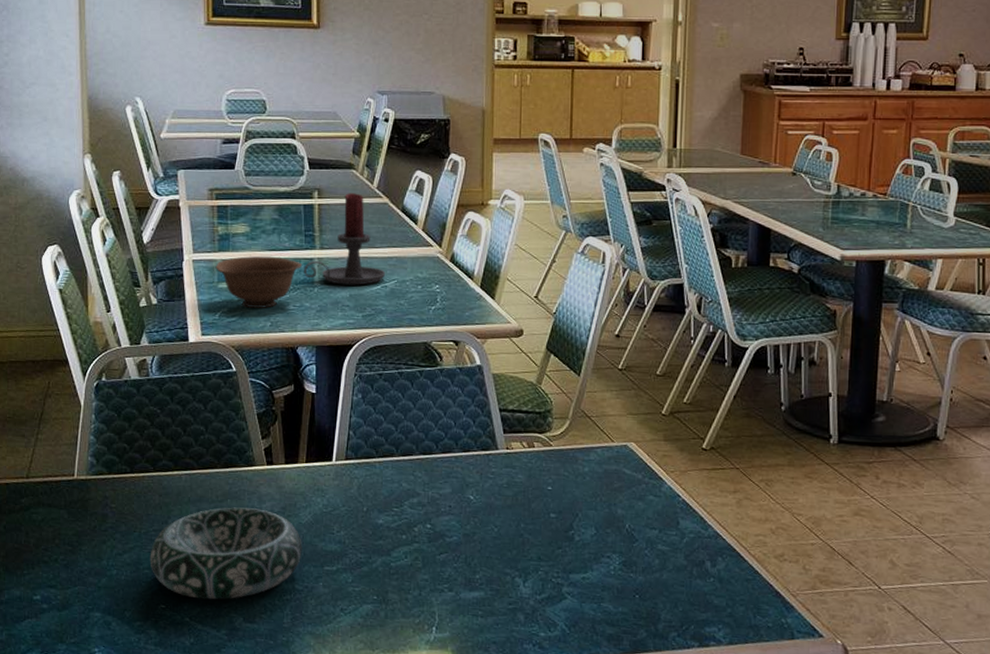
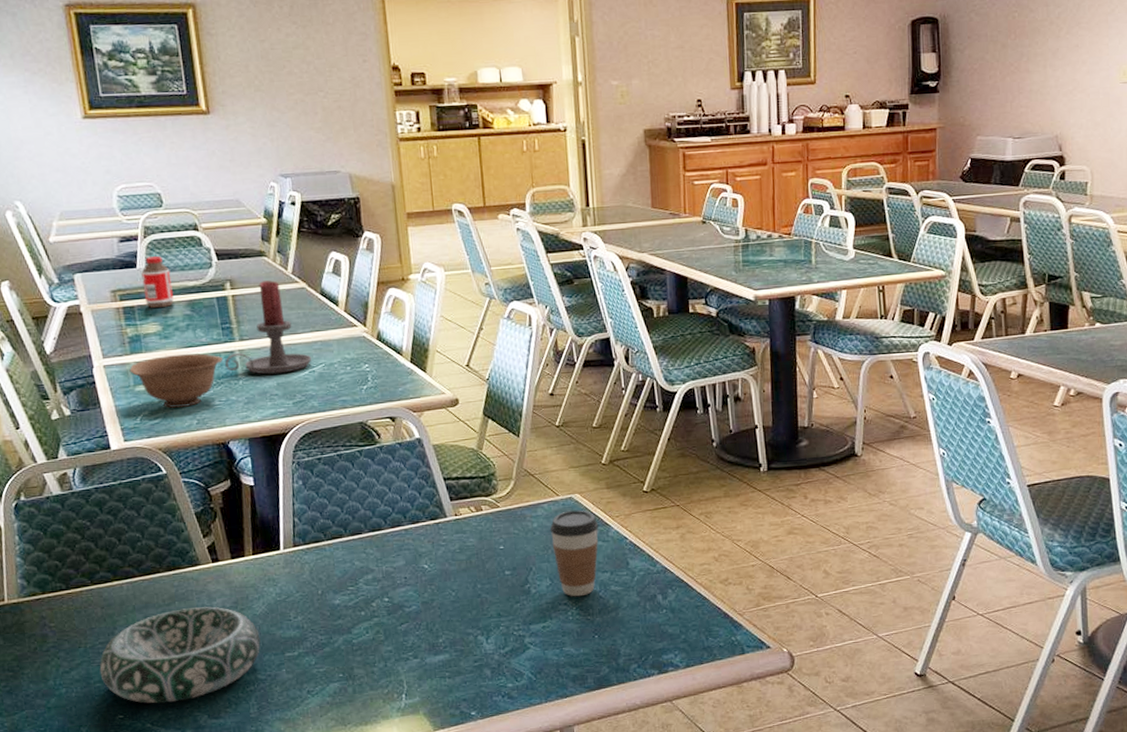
bottle: none [238,160,265,209] -> present [141,256,174,308]
coffee cup: none [600,459,652,551] -> present [549,510,599,597]

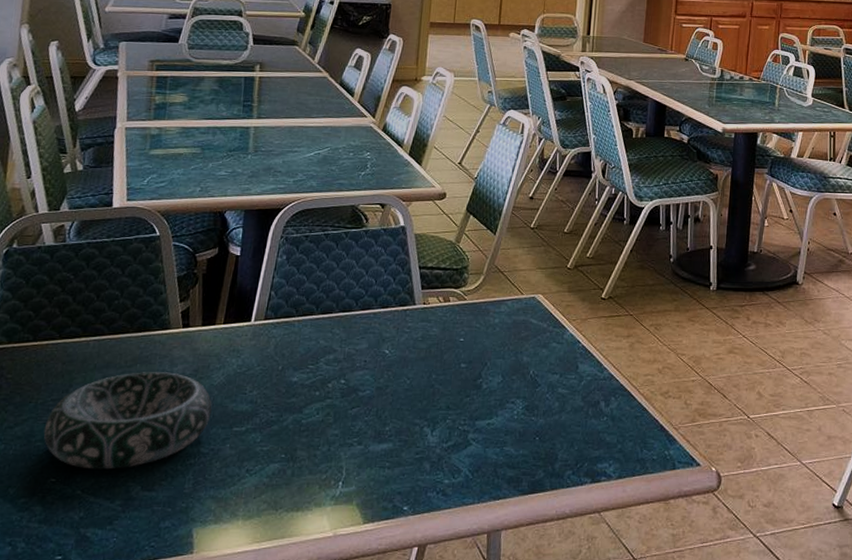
bowl: present [129,353,223,408] -> none [148,124,238,174]
bottle: present [141,256,174,308] -> none [179,34,209,80]
candle holder: present [225,280,312,375] -> none [239,67,320,153]
coffee cup: present [549,510,599,597] -> none [509,310,556,396]

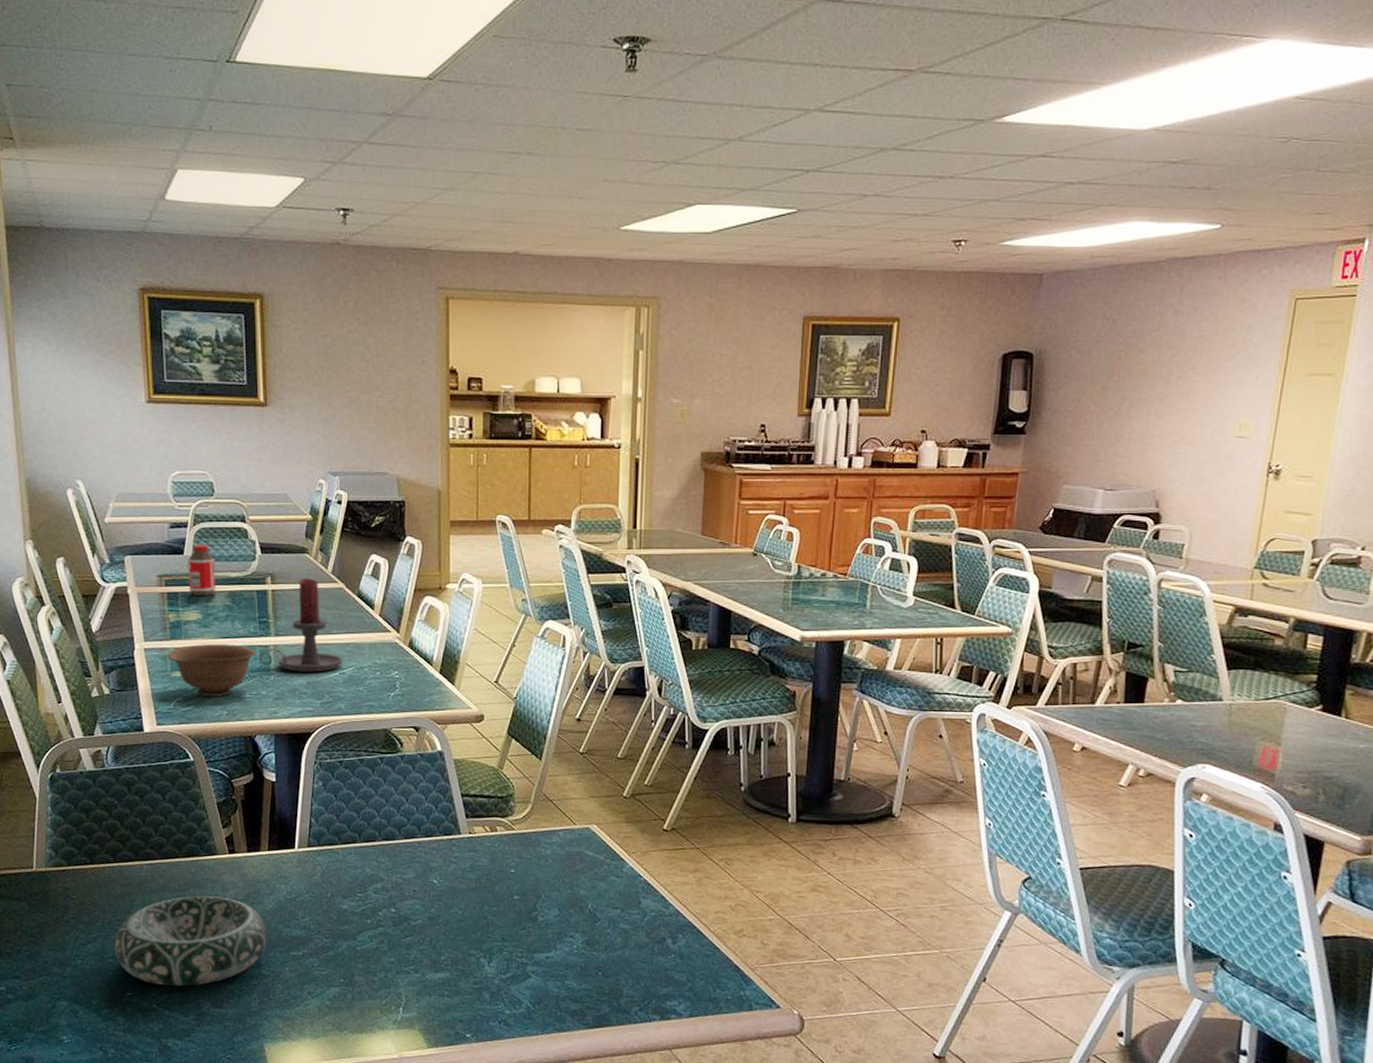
bowl: none [148,124,238,174] -> present [168,643,257,697]
bottle: none [179,34,209,80] -> present [188,545,216,596]
candle holder: none [239,67,320,153] -> present [259,578,343,673]

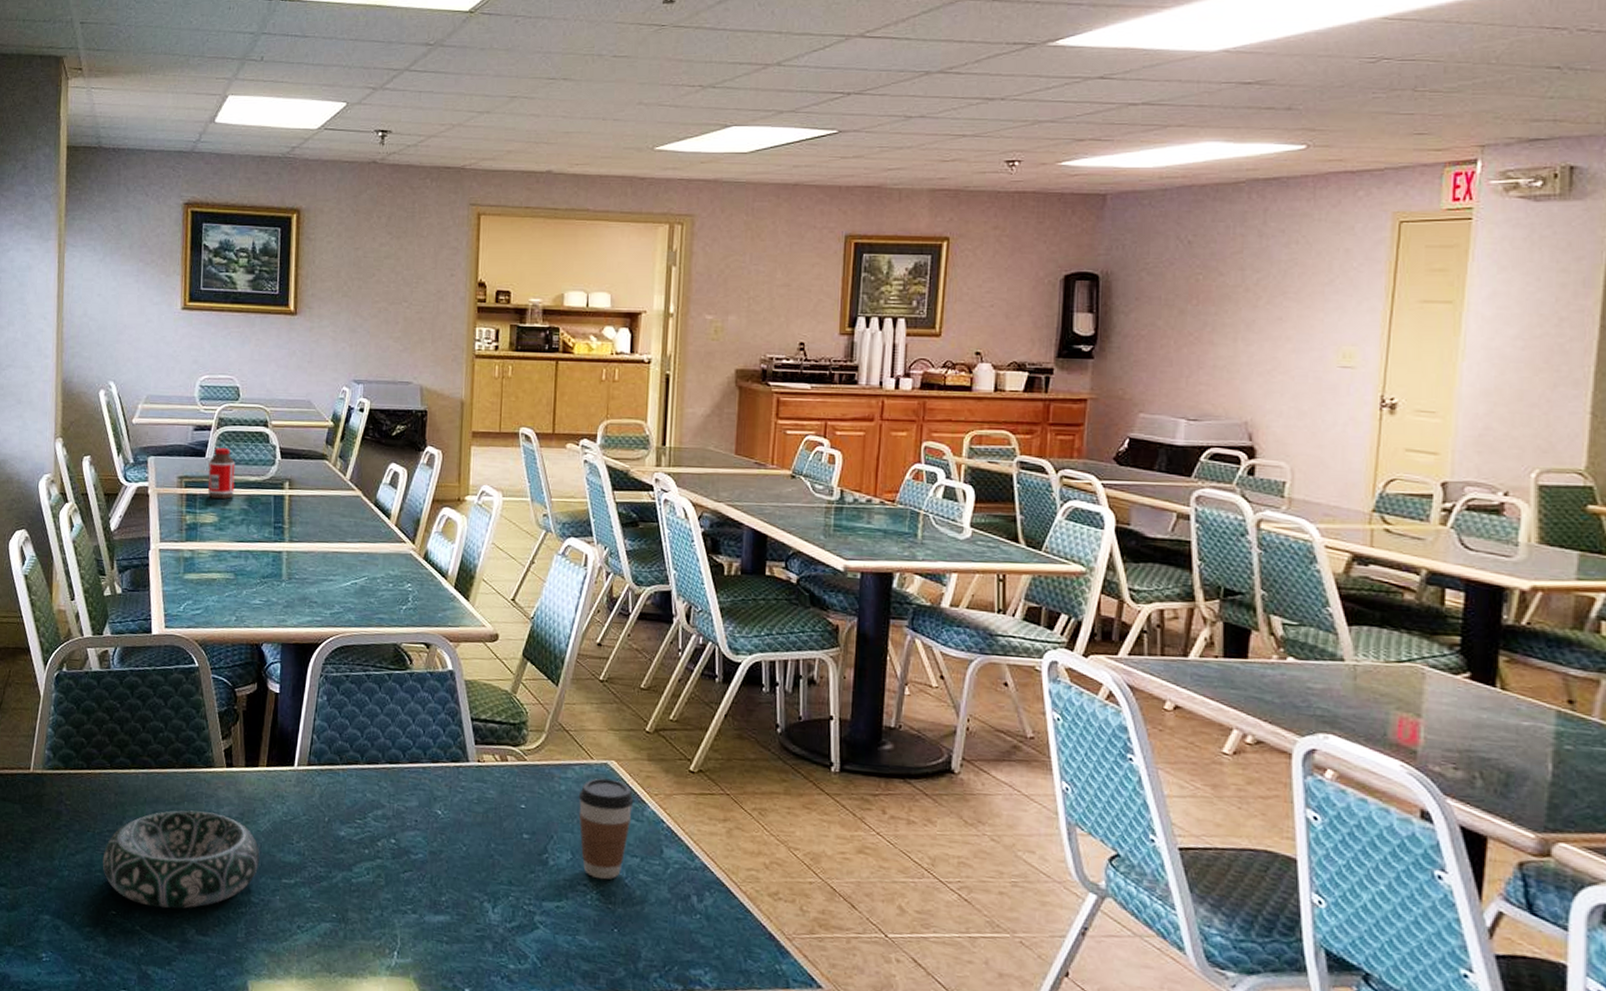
bowl: present [168,643,257,697] -> none [182,547,270,602]
candle holder: present [259,578,343,673] -> none [272,484,356,582]
coffee cup: none [563,841,614,931] -> present [578,778,634,880]

